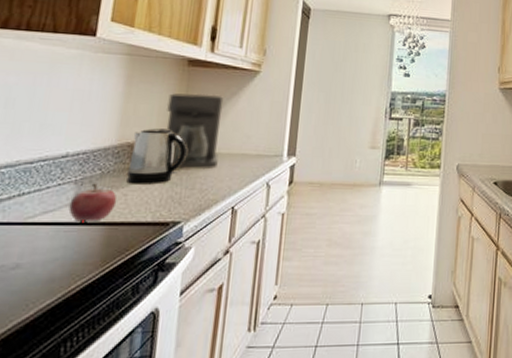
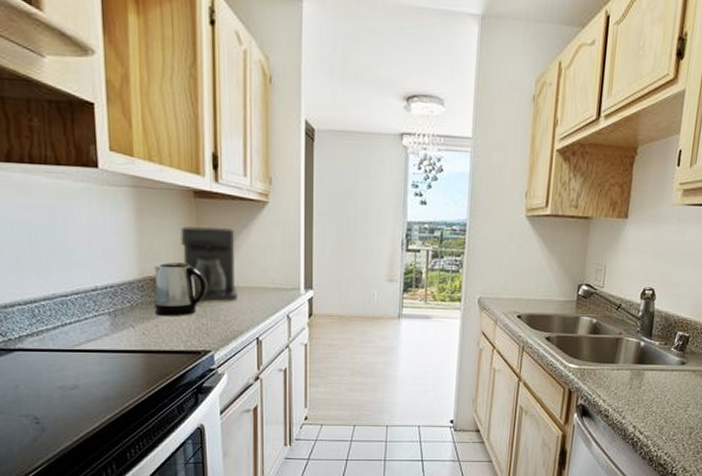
fruit: present [68,183,117,222] -> none [108,315,150,350]

